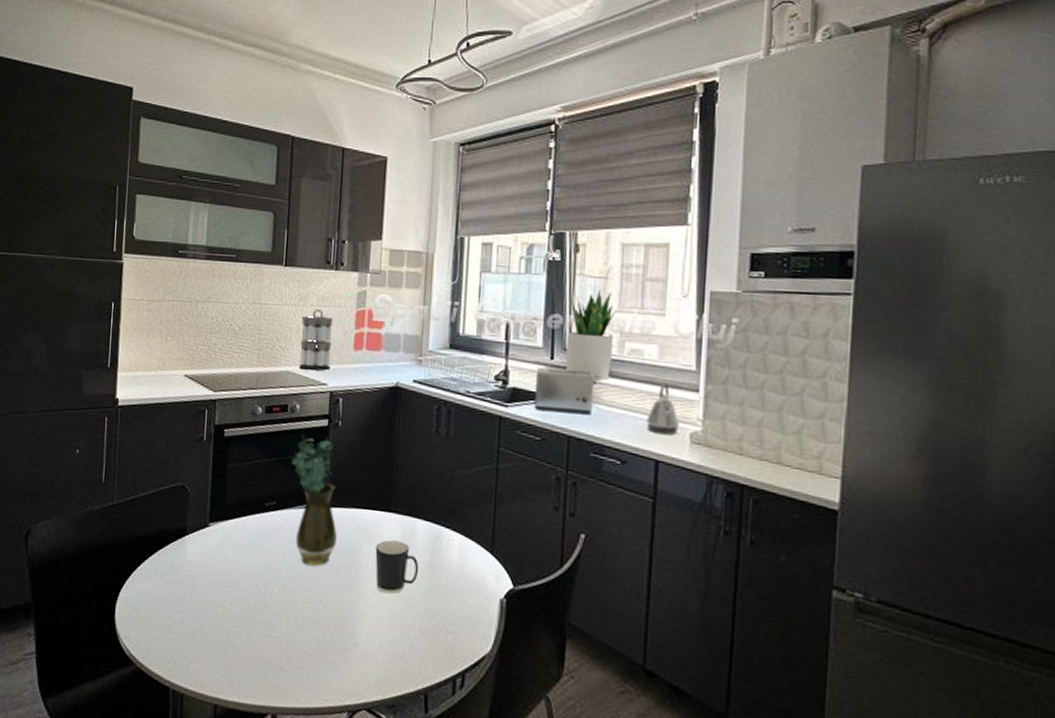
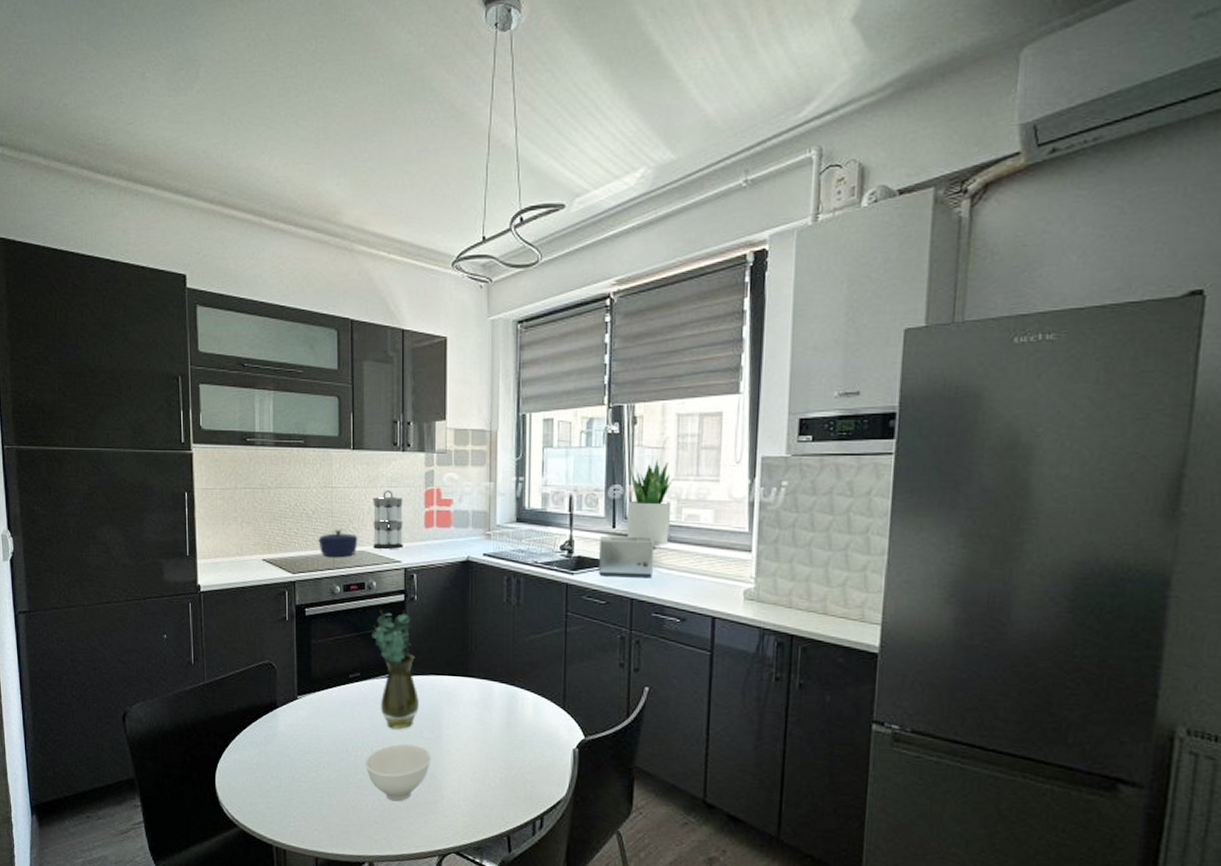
cooking pot: none [243,348,284,378] -> present [318,530,358,558]
bowl: none [275,582,347,647] -> present [365,743,432,802]
mug: present [375,540,419,594] -> none [456,702,497,751]
kettle: present [646,382,680,436] -> none [703,545,735,593]

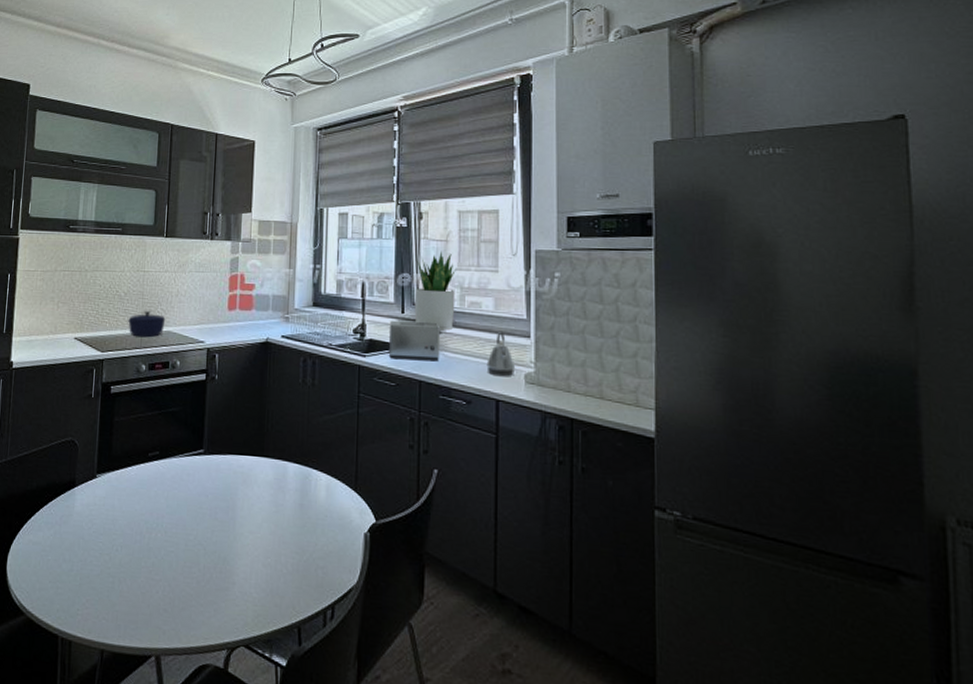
bowl: present [365,743,432,802] -> none [158,525,225,589]
vase: present [370,609,419,730] -> none [171,388,215,511]
spice rack: present [373,490,403,550] -> none [179,275,209,331]
kettle: none [703,545,735,593] -> present [486,330,516,377]

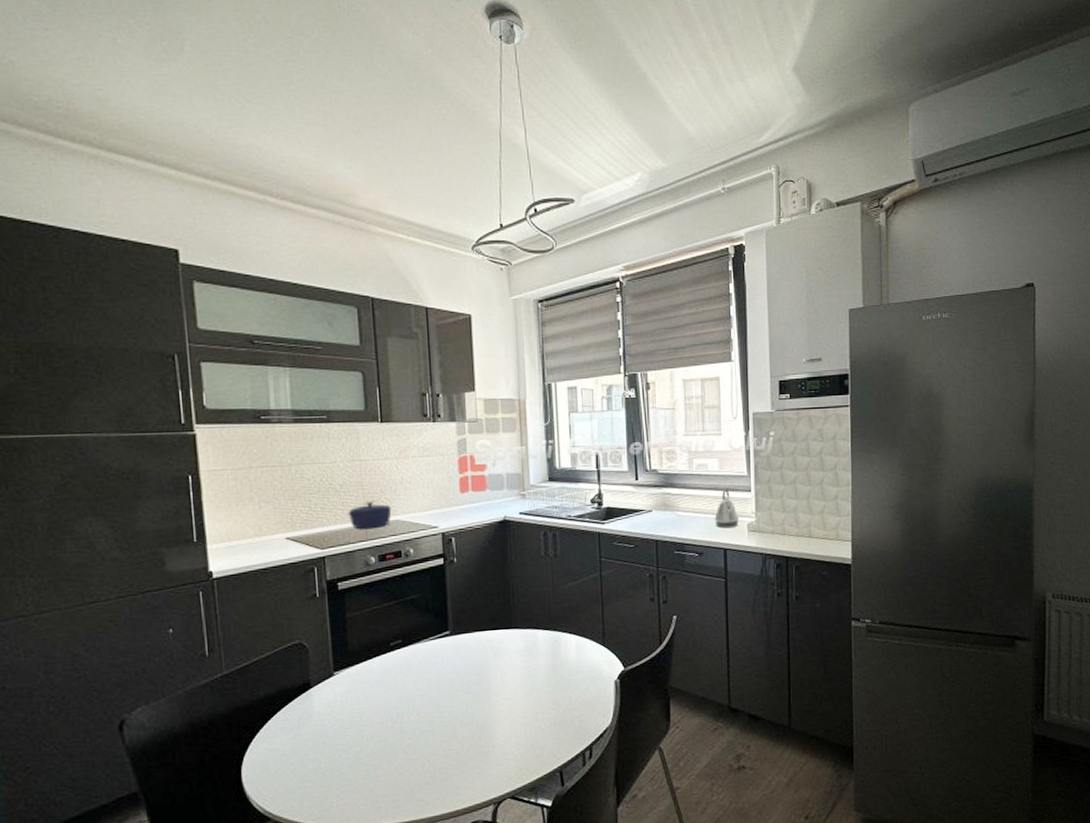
toaster: present [388,320,442,362] -> none [624,485,674,524]
planter: present [414,251,456,331] -> none [646,419,685,493]

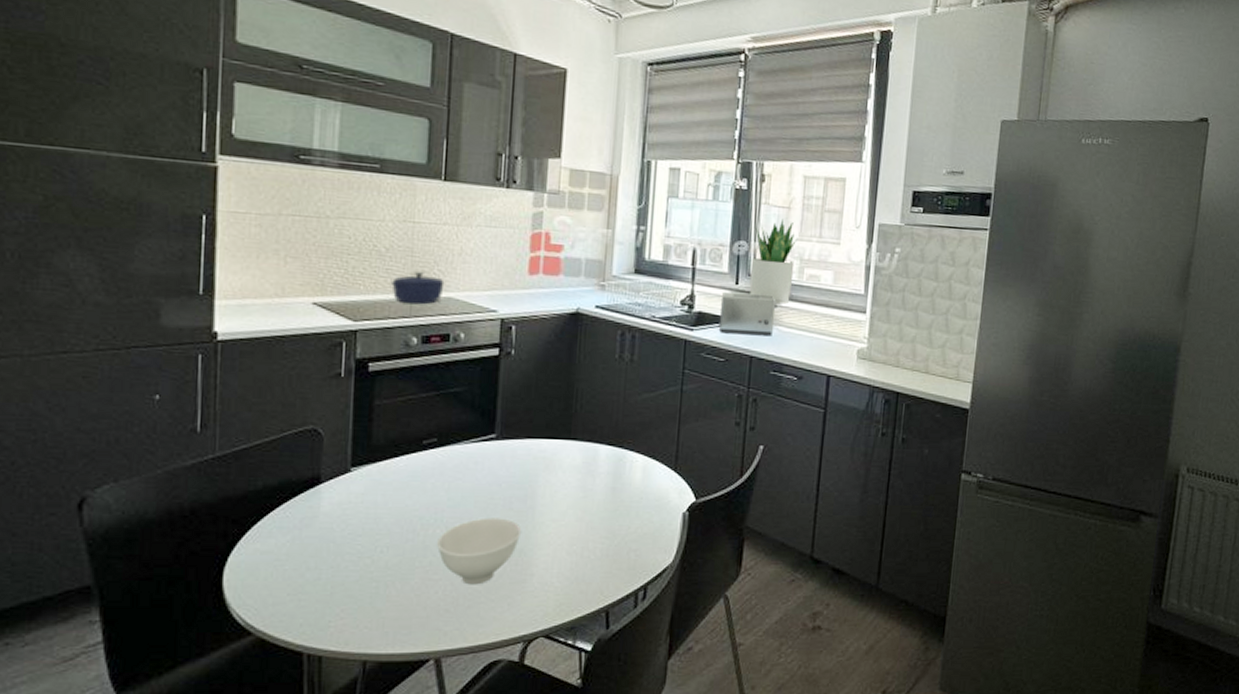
bowl: none [412,701,481,761] -> present [437,518,522,585]
toaster: none [624,485,674,524] -> present [718,291,778,336]
planter: none [646,419,685,493] -> present [749,218,797,305]
kettle: present [714,488,740,529] -> none [820,305,850,353]

